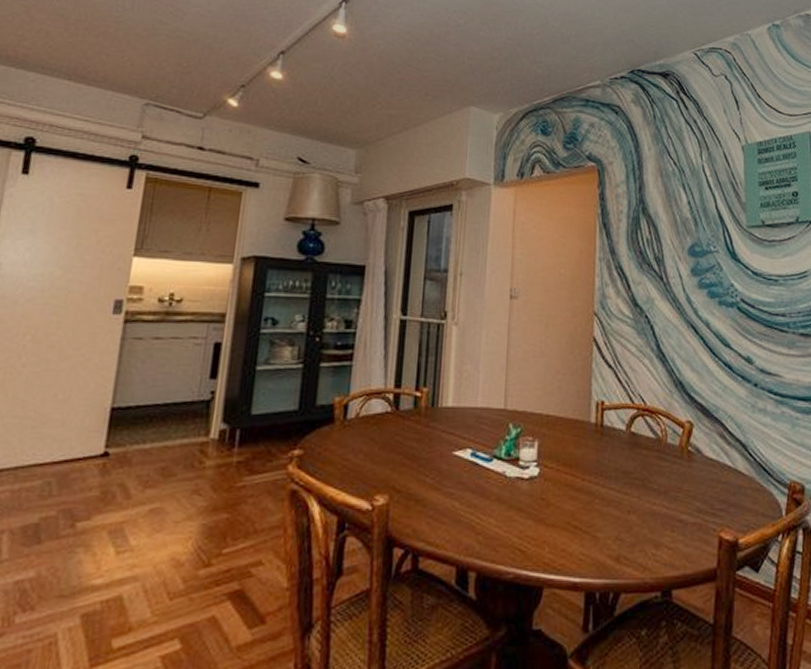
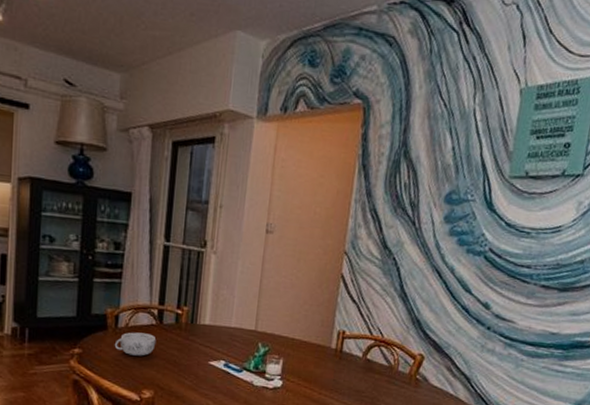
decorative bowl: none [342,423,392,452] -> present [114,332,157,356]

